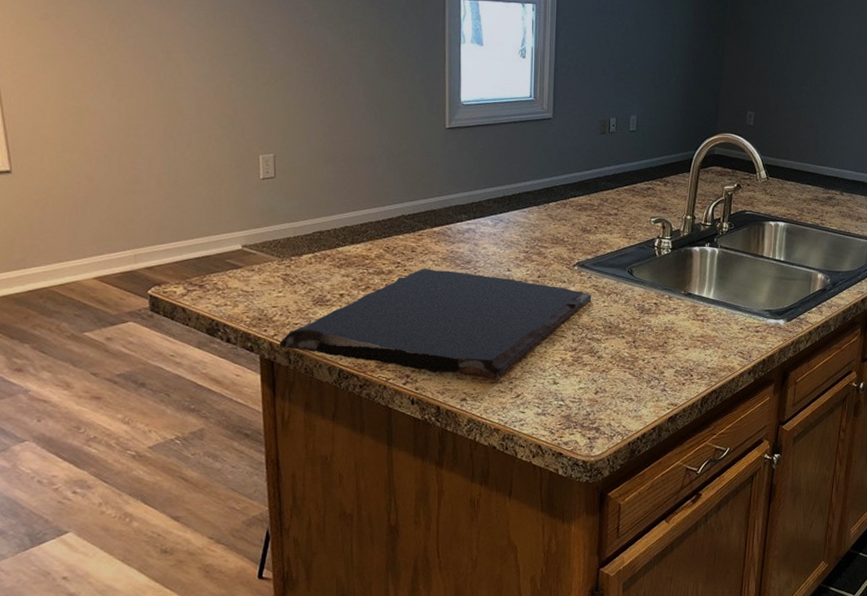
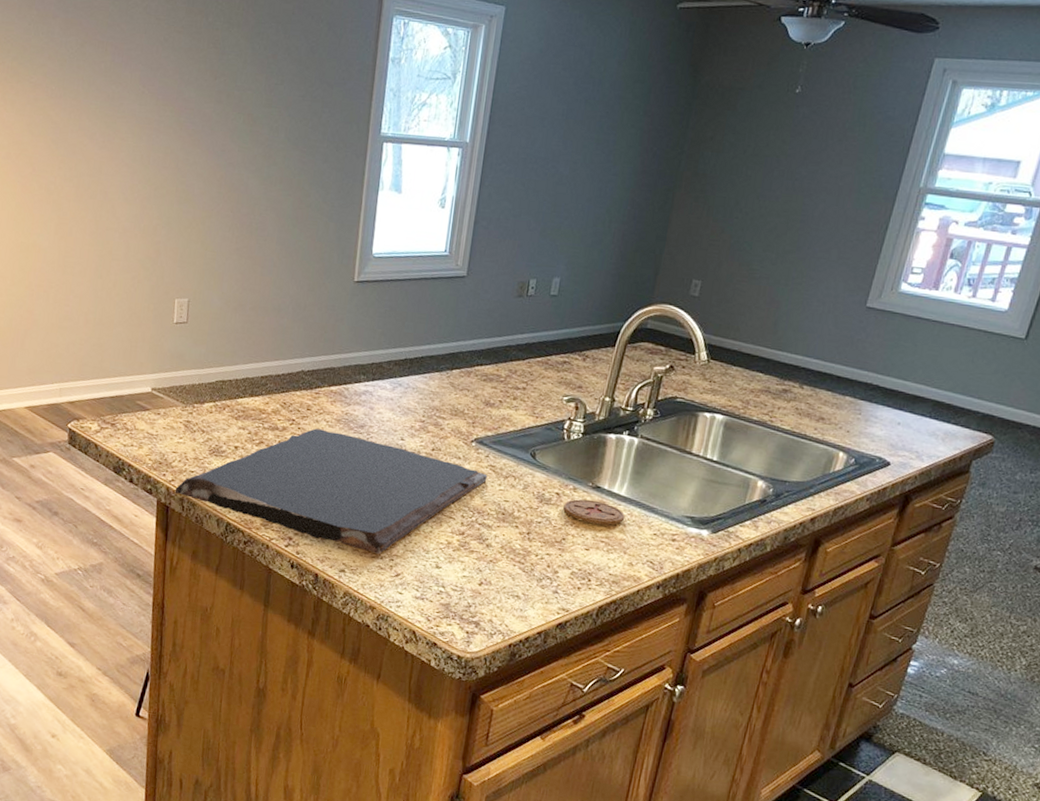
coaster: none [662,305,715,327] -> present [563,499,625,526]

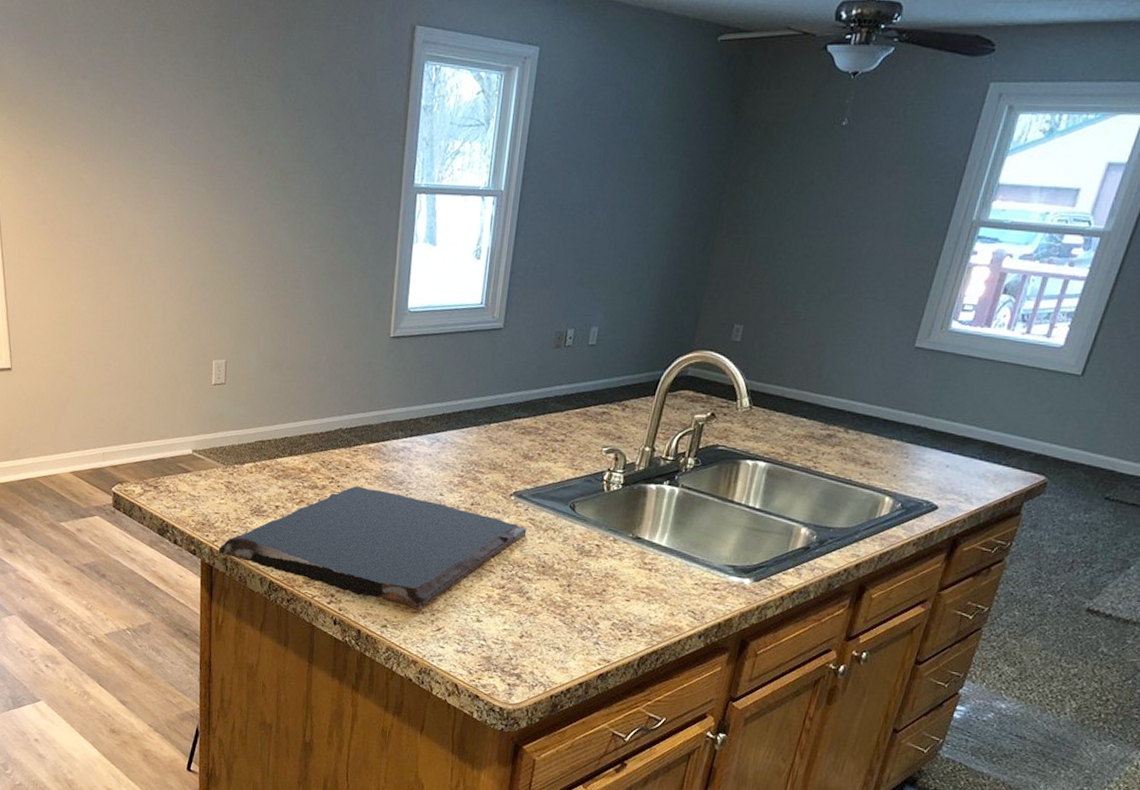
coaster: present [563,499,625,526] -> none [603,550,666,577]

